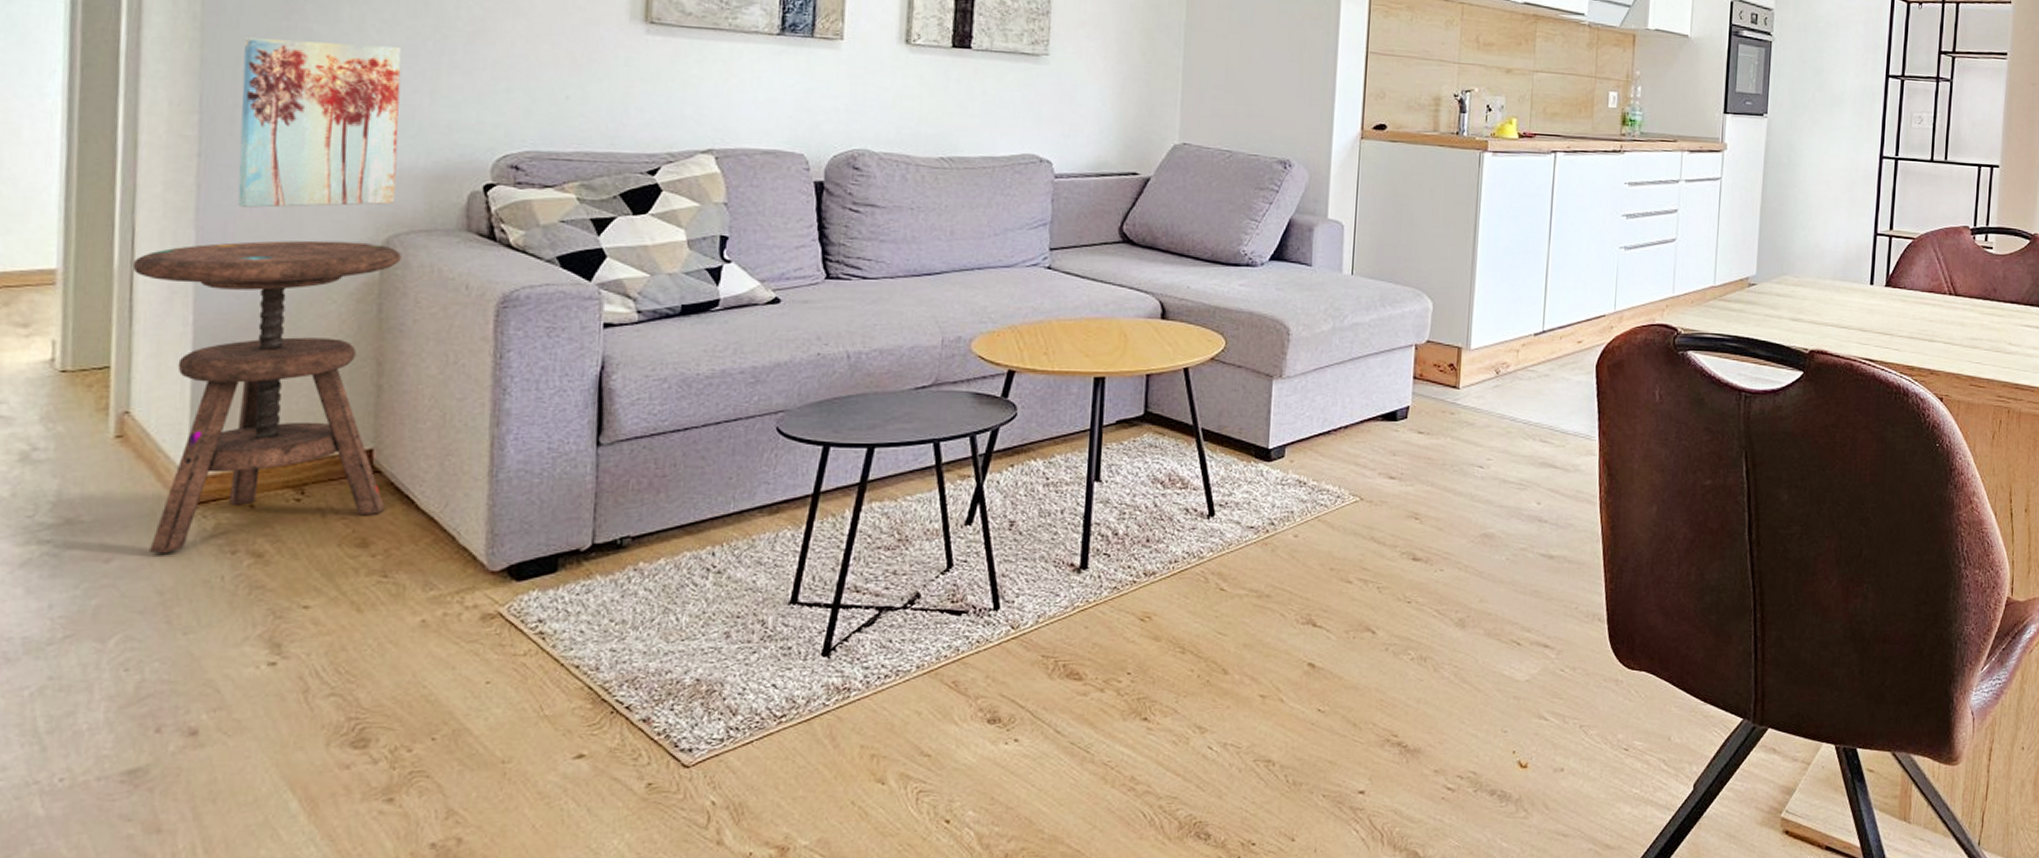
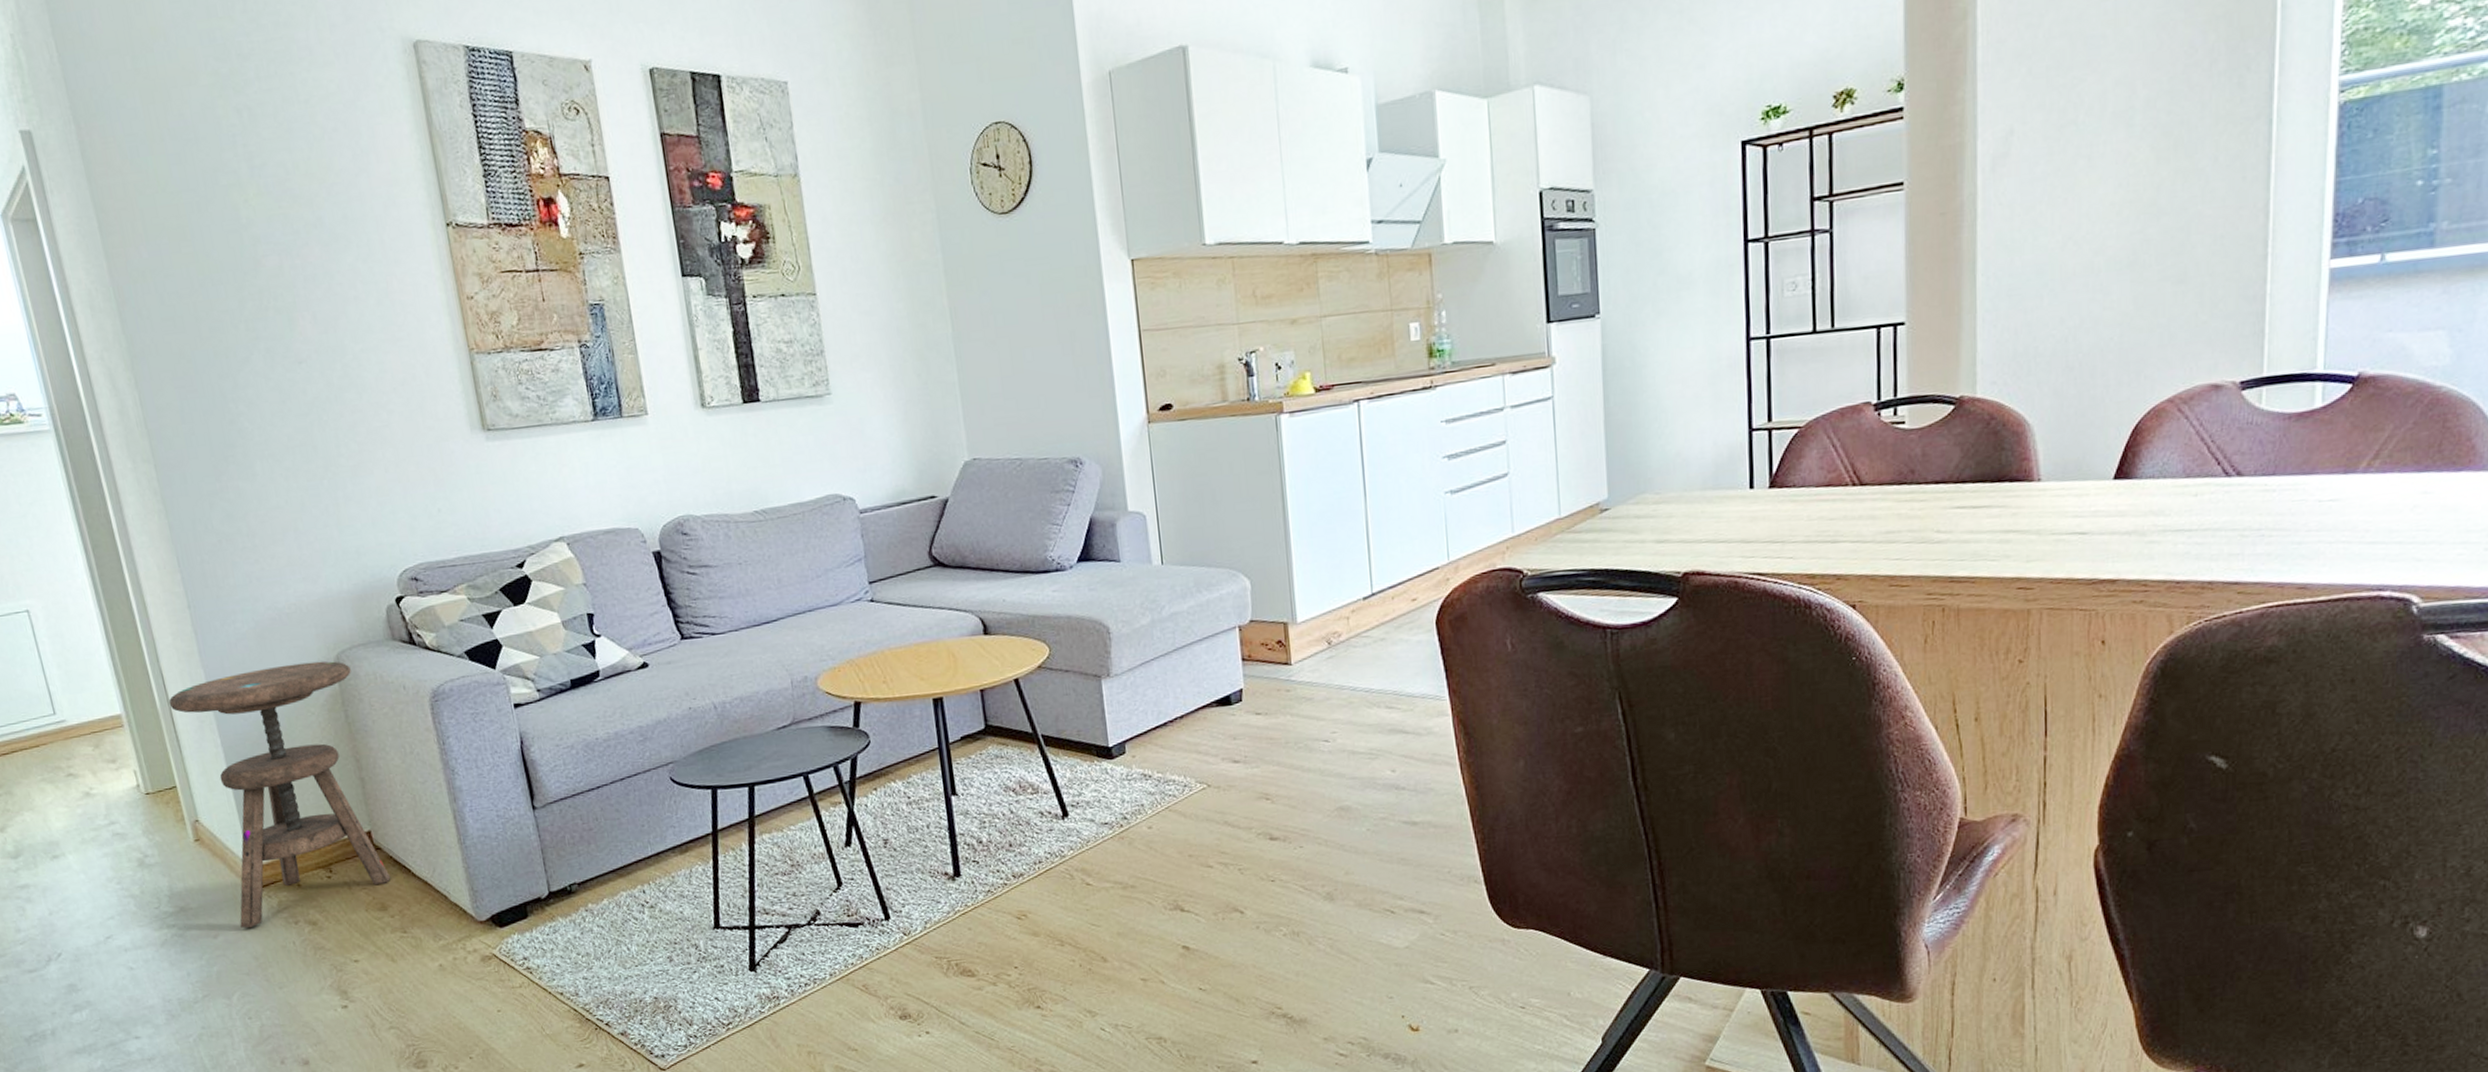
wall art: present [237,38,402,208] -> none [195,489,335,645]

